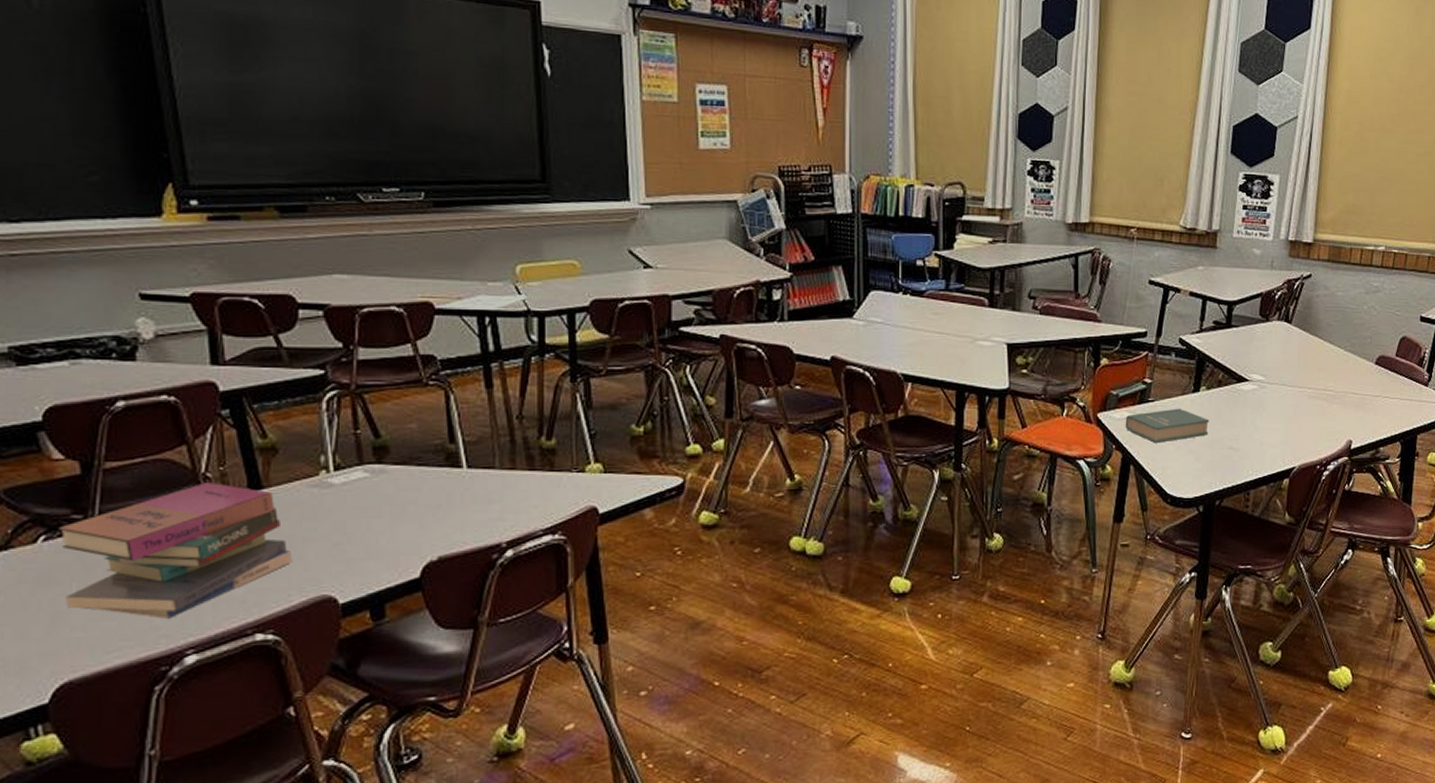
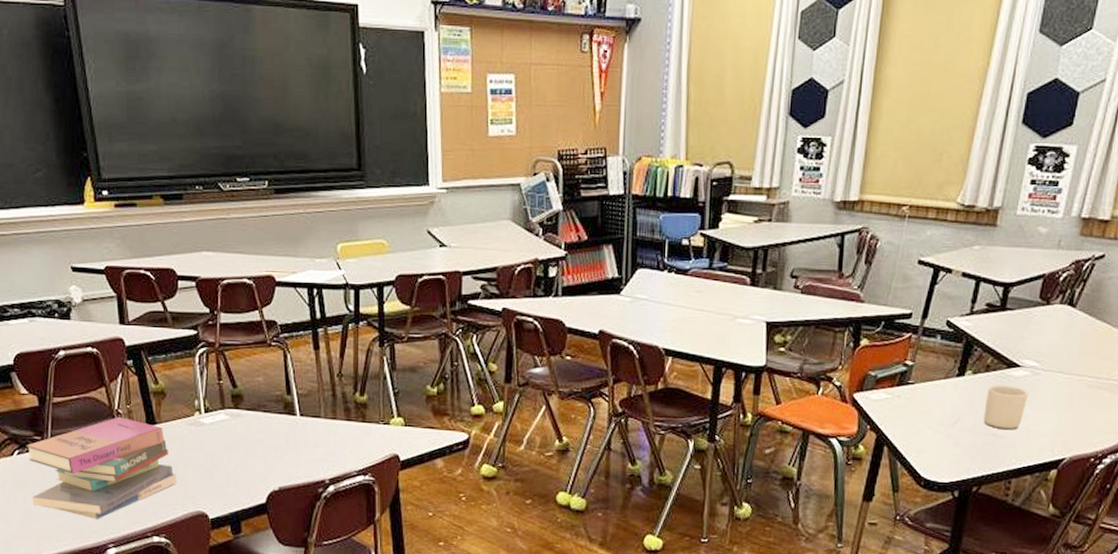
book: present [1125,408,1210,443] -> none [881,391,973,426]
mug: none [1220,399,1257,443] -> present [983,385,1028,430]

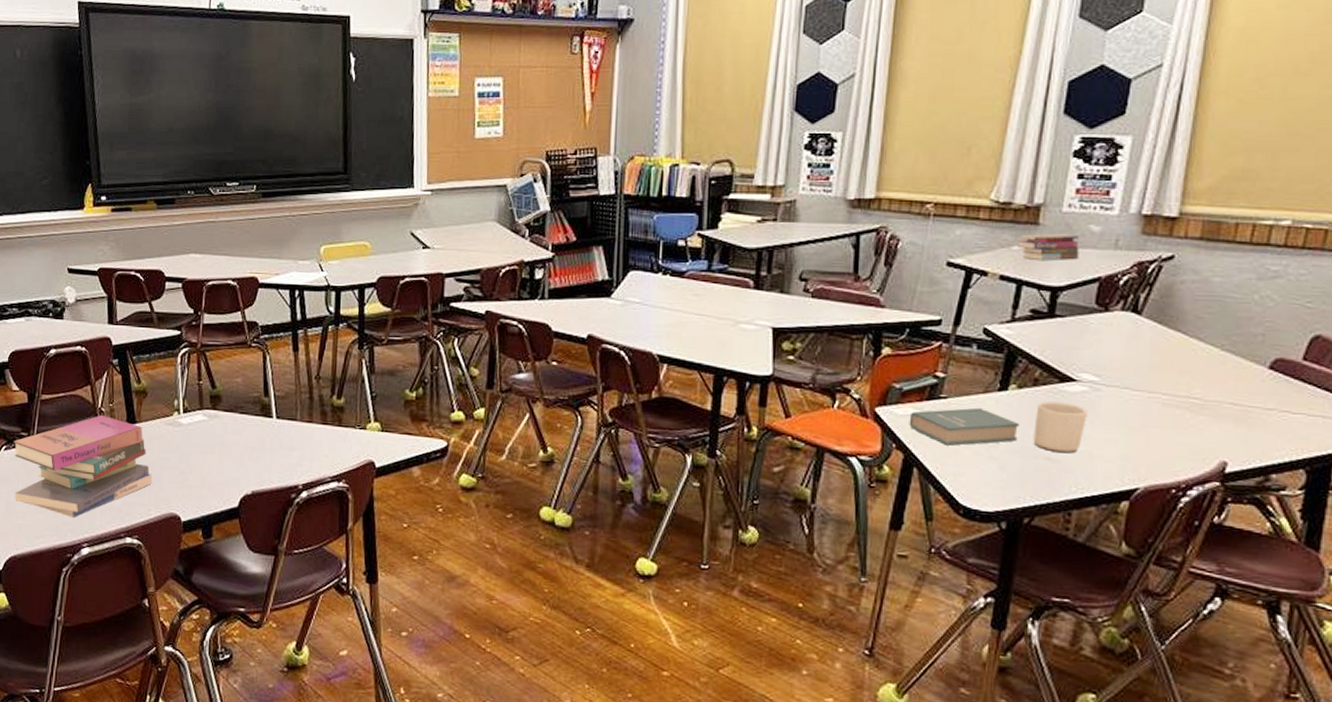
book: none [881,391,973,426] -> present [909,407,1020,446]
books: none [978,234,1030,260] -> present [1018,234,1080,261]

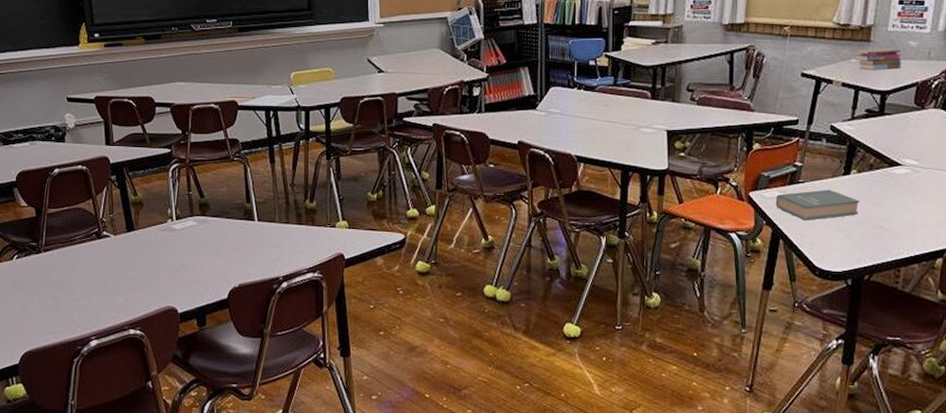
books: present [13,414,153,518] -> none [24,224,152,315]
mug: present [1033,401,1087,453] -> none [870,182,910,223]

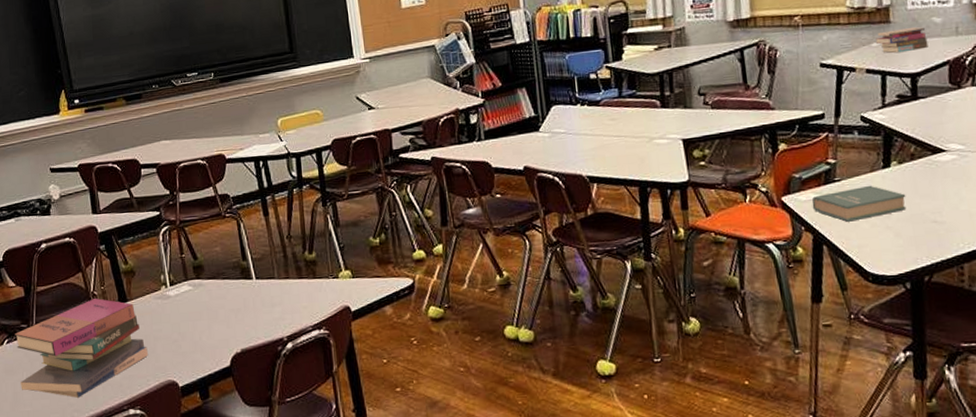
books: none [24,224,152,315] -> present [14,297,149,398]

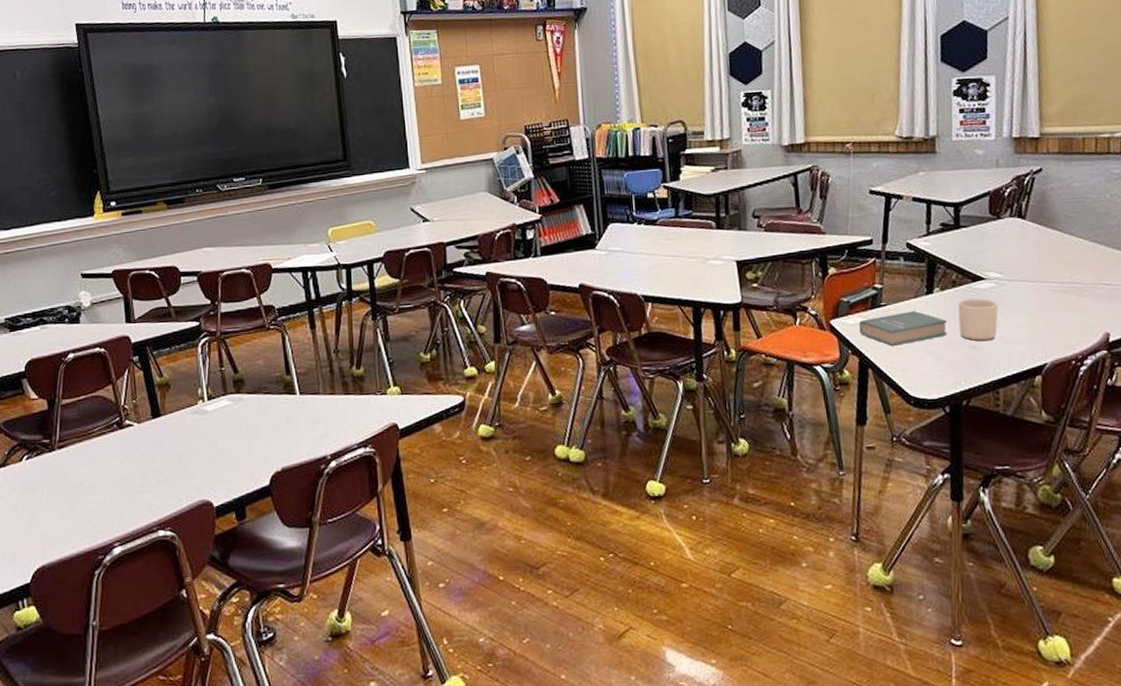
books: present [14,297,149,398] -> none [35,412,182,518]
books: present [876,27,929,53] -> none [922,158,971,183]
mug: none [917,171,961,215] -> present [957,298,998,341]

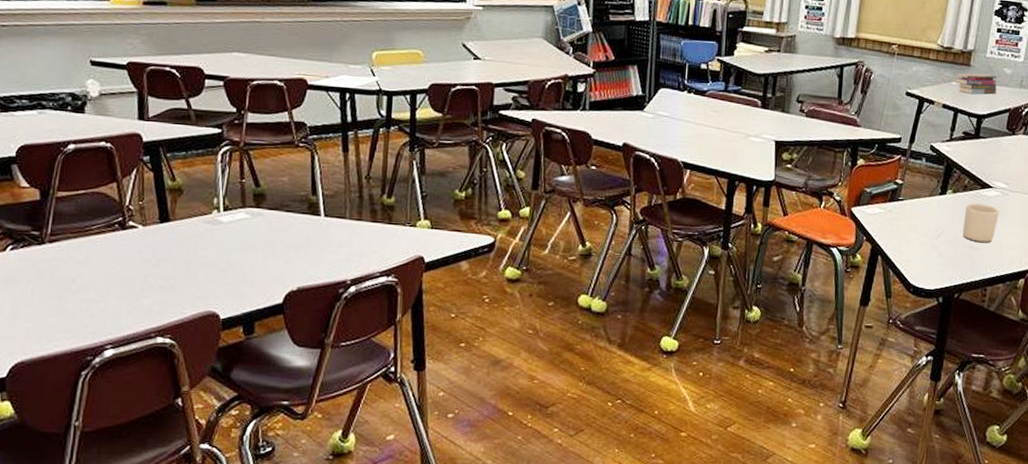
book: present [858,310,947,346] -> none [876,207,954,238]
books: none [922,158,971,183] -> present [956,73,997,95]

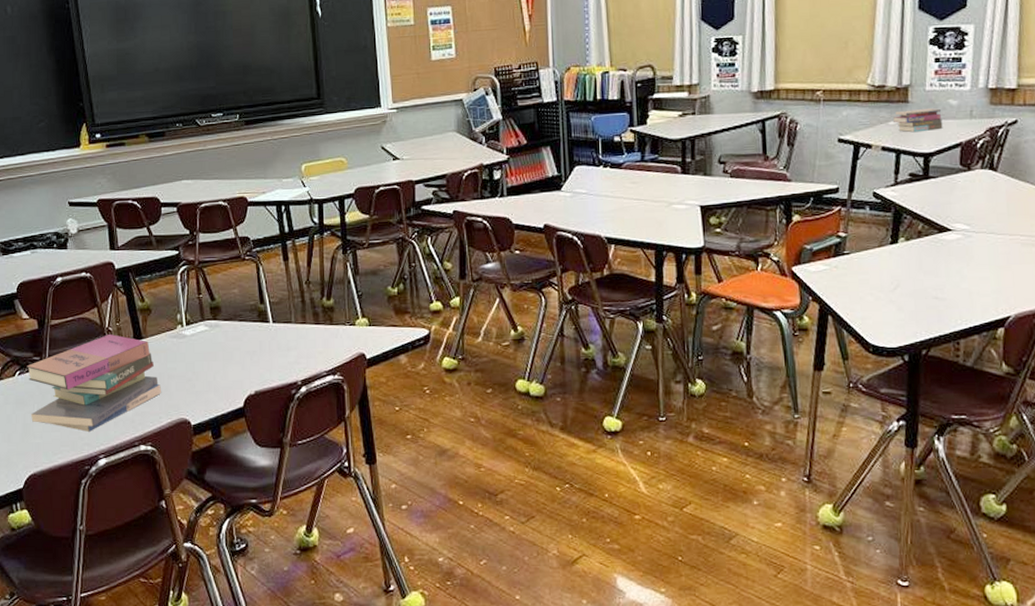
books: none [21,212,188,319] -> present [26,333,162,432]
mug: present [962,203,999,243] -> none [922,249,964,292]

